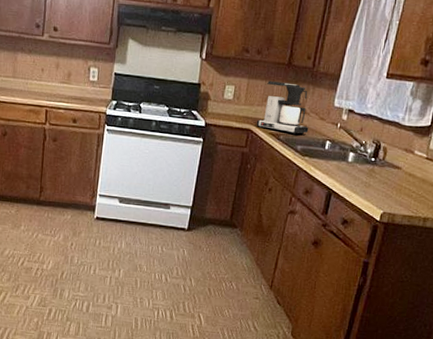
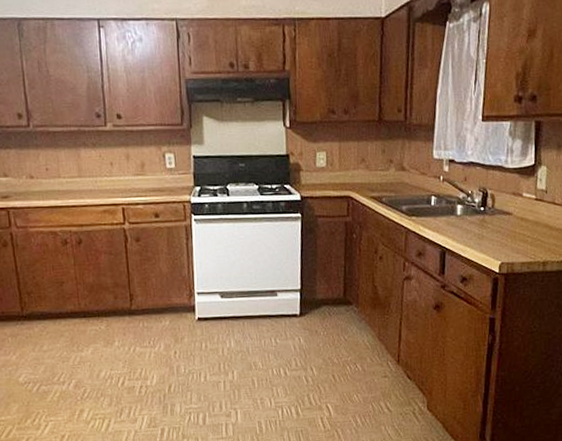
coffee maker: present [256,81,309,135] -> none [355,140,411,195]

